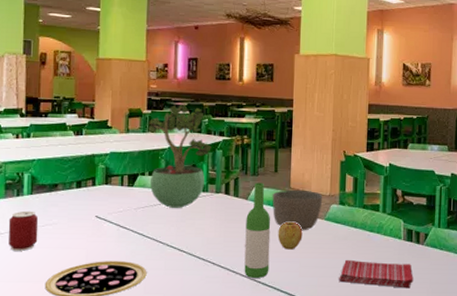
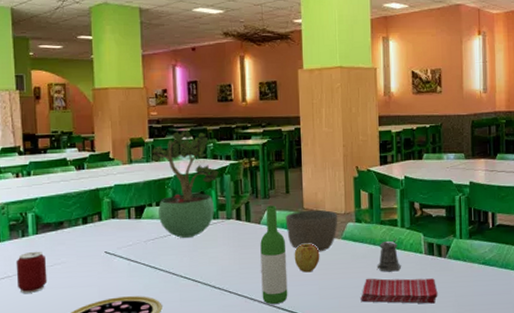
pepper shaker: none [356,223,381,255] -> present [376,239,402,272]

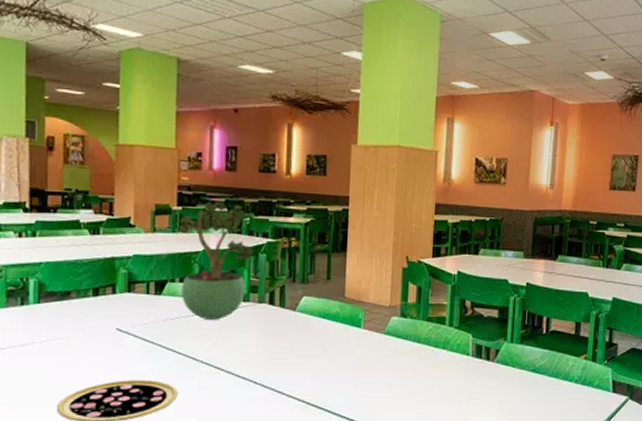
can: present [16,251,47,293] -> none [11,322,48,369]
wine bottle: present [260,205,288,304] -> none [291,291,322,399]
bowl: present [285,210,338,252] -> none [323,299,382,346]
apple: present [294,243,320,273] -> none [330,335,359,367]
dish towel: present [360,278,438,304] -> none [398,378,482,410]
pepper shaker: present [376,239,402,272] -> none [419,338,446,373]

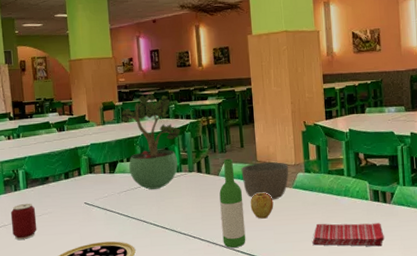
can: none [11,322,48,369] -> present [10,203,37,240]
wine bottle: none [291,291,322,399] -> present [219,158,246,248]
bowl: none [323,299,382,346] -> present [241,162,289,200]
apple: none [330,335,359,367] -> present [250,192,274,219]
dish towel: none [398,378,482,410] -> present [312,223,384,247]

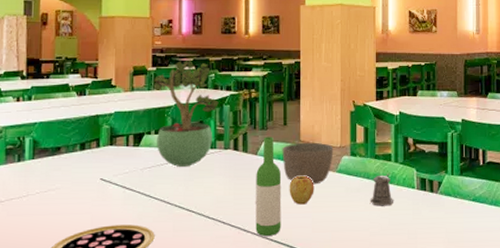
can: present [10,203,37,240] -> none [9,176,41,219]
dish towel: present [312,223,384,247] -> none [353,212,429,239]
pepper shaker: none [326,187,350,218] -> present [370,173,394,206]

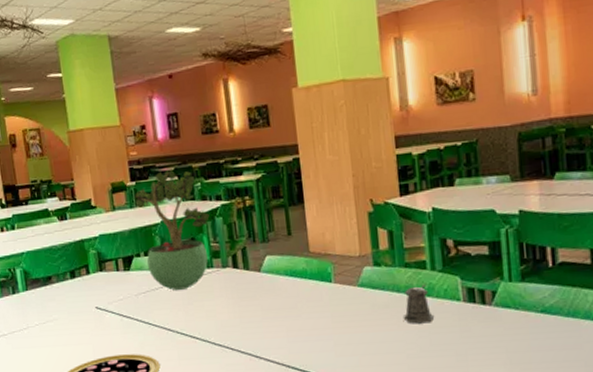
wine bottle: present [255,137,282,236] -> none [262,250,298,362]
bowl: present [282,142,334,185] -> none [289,253,352,302]
apple: present [289,175,314,205] -> none [302,292,333,326]

